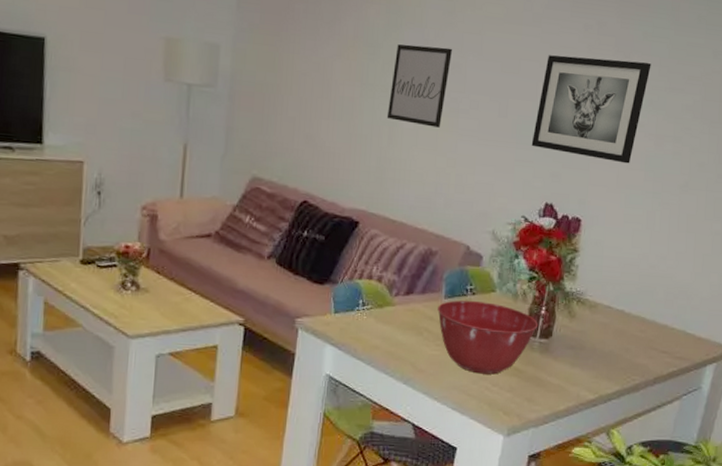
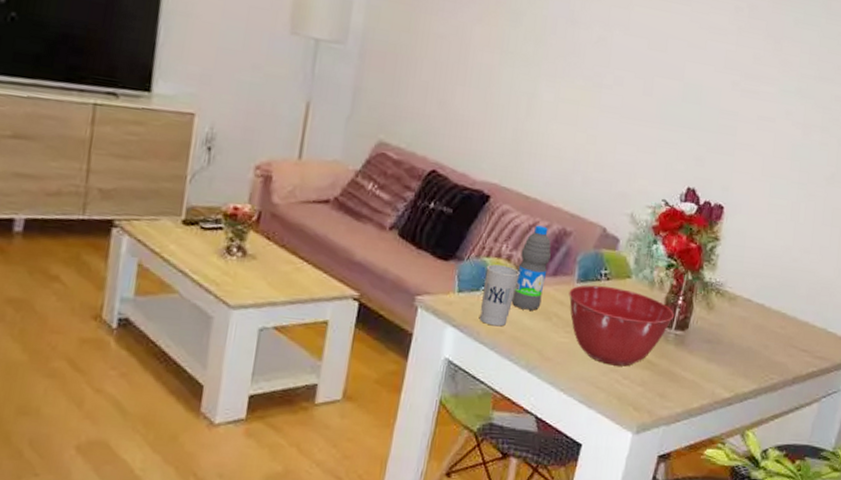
cup: none [356,285,391,343] -> present [480,264,520,327]
water bottle: none [384,247,419,327] -> present [511,225,552,311]
wall art: present [386,44,452,128] -> none [526,13,598,102]
wall art: present [531,55,651,164] -> none [675,35,802,152]

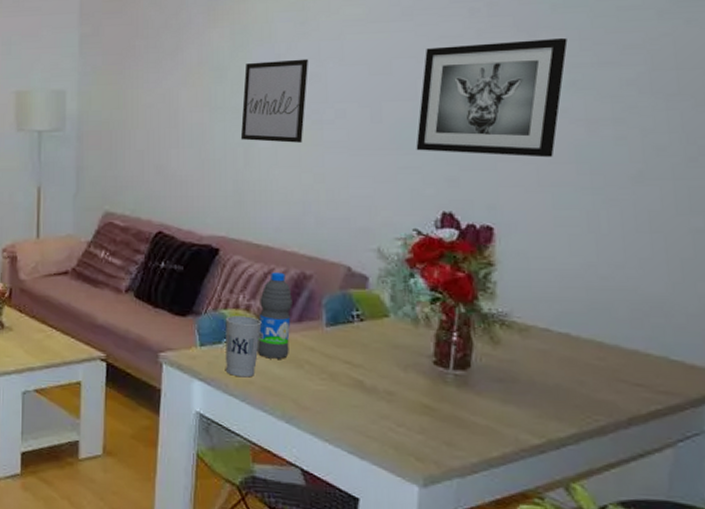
wall art: none [526,13,598,102] -> present [240,59,308,143]
mixing bowl: present [569,285,675,367] -> none [319,327,451,413]
wall art: none [675,35,802,152] -> present [416,37,568,158]

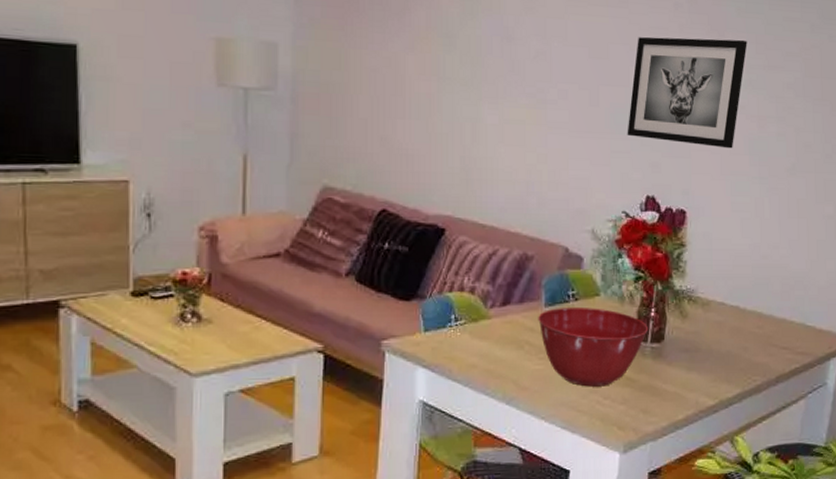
cup: present [225,316,262,378] -> none [450,299,486,362]
wall art: present [240,59,308,143] -> none [468,32,535,121]
water bottle: present [256,272,292,359] -> none [480,253,515,341]
mixing bowl: none [319,327,451,413] -> present [538,306,649,387]

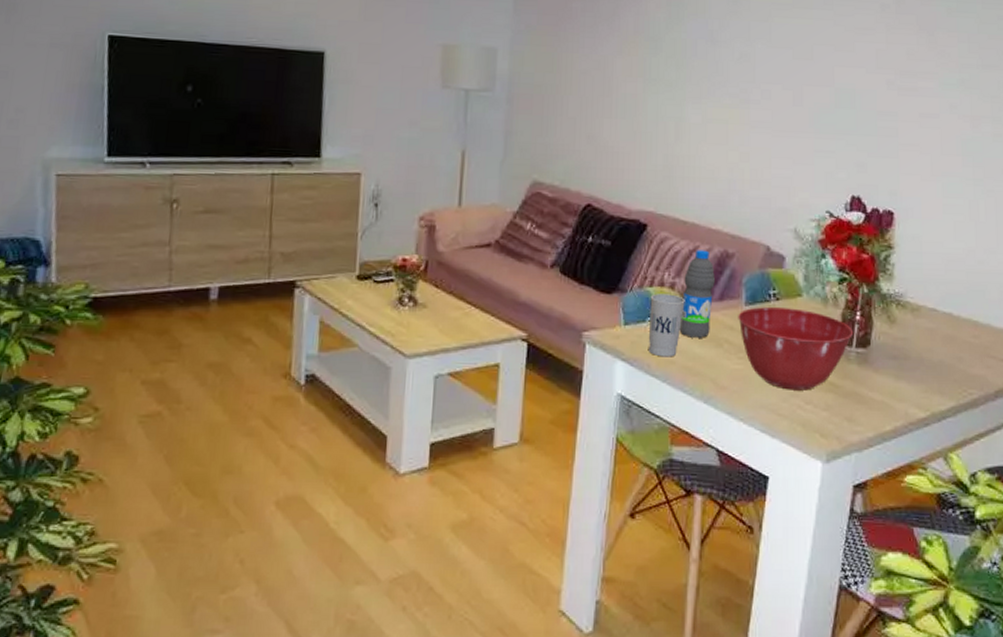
cup: none [450,299,486,362] -> present [649,293,685,357]
water bottle: none [480,253,515,341] -> present [679,250,715,338]
wall art: present [627,36,747,149] -> none [831,37,959,149]

